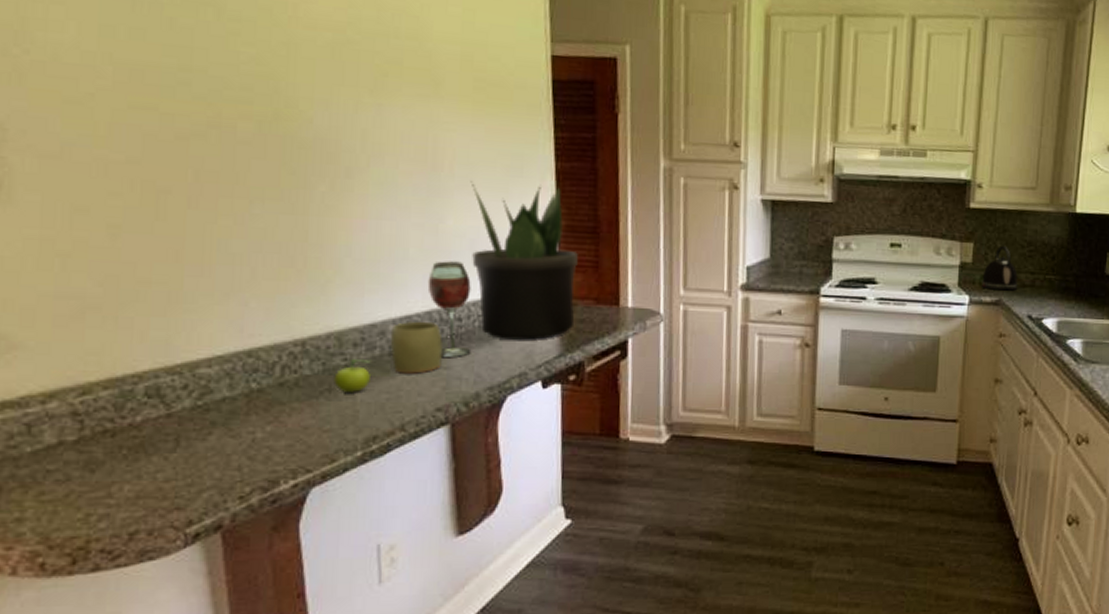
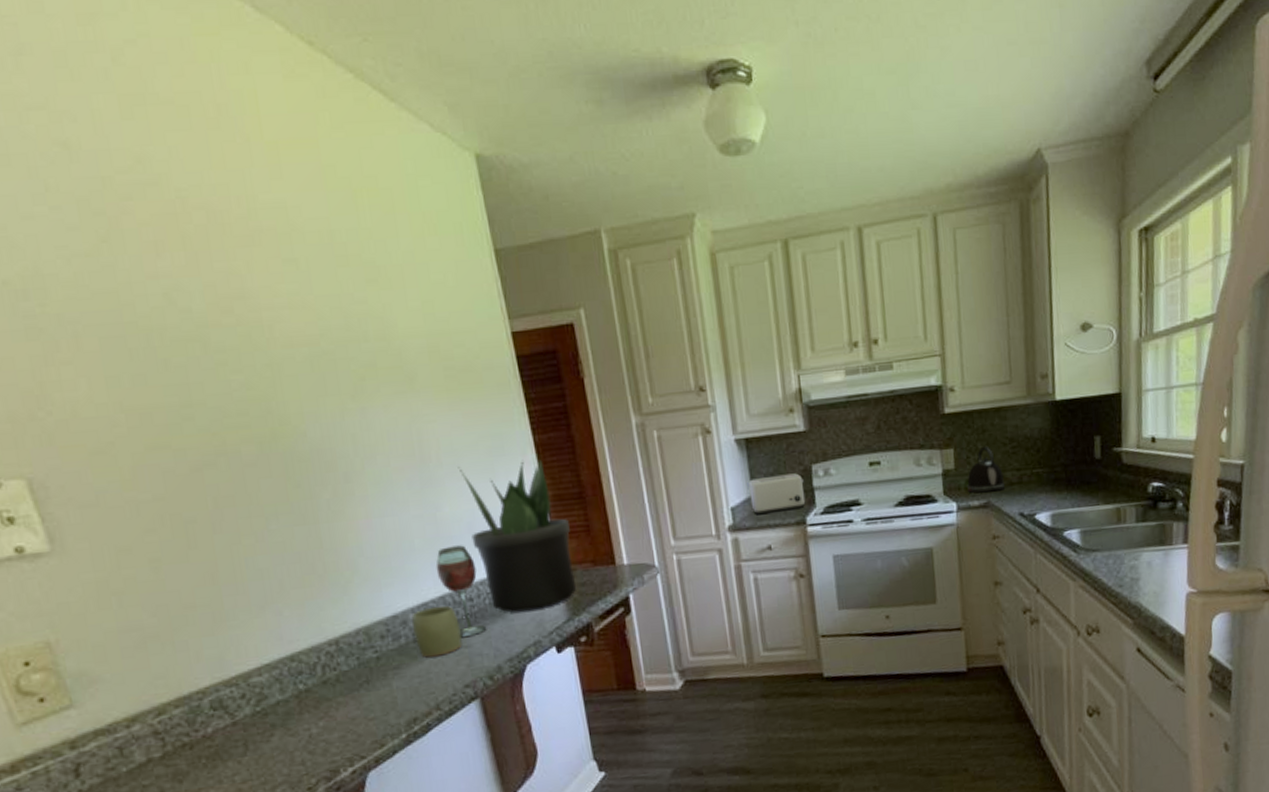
fruit: present [333,358,373,392] -> none [369,649,402,682]
toaster: none [767,241,825,279] -> present [748,473,806,515]

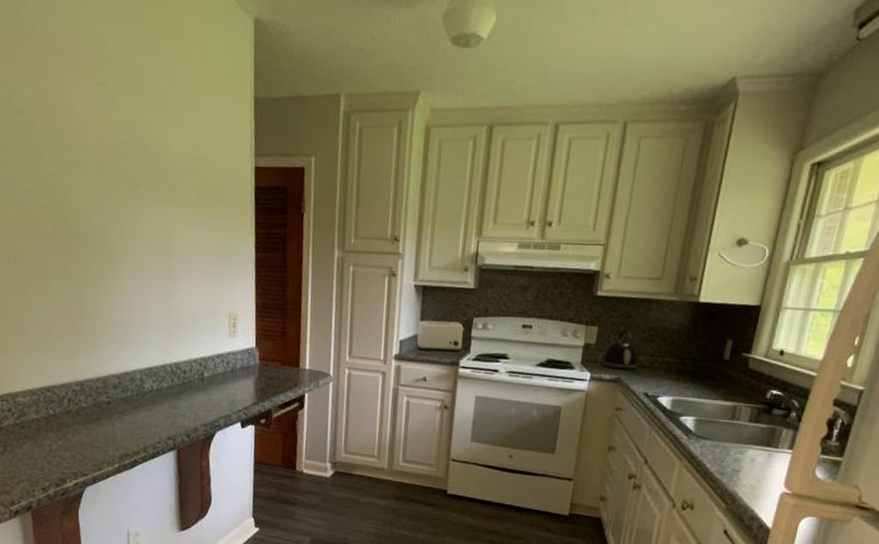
mug: present [411,605,462,657] -> none [137,372,173,411]
wineglass: present [435,545,486,638] -> none [163,328,193,401]
planter: present [458,460,576,612] -> none [194,267,270,391]

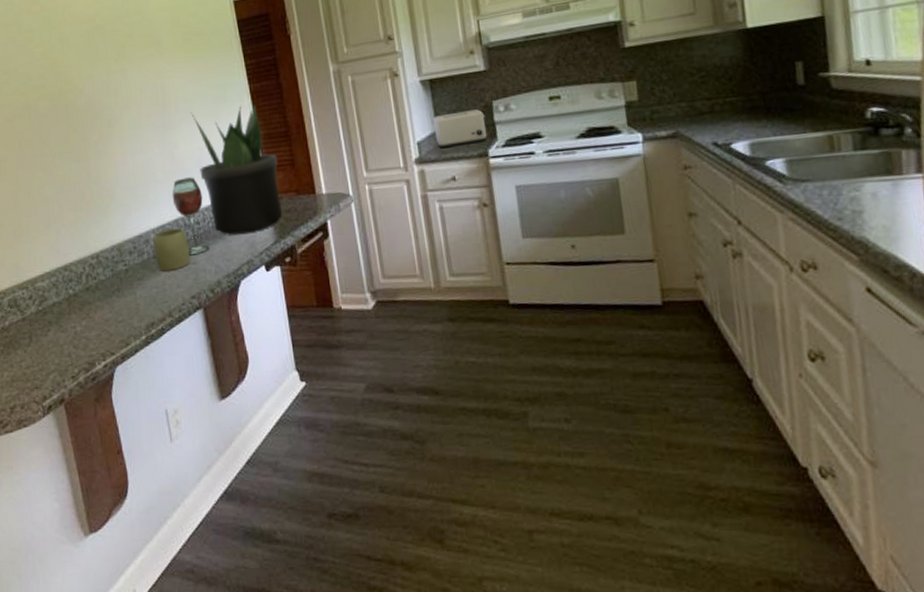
mug: none [137,372,173,411] -> present [152,227,190,271]
wineglass: none [163,328,193,401] -> present [172,177,209,256]
planter: none [194,267,270,391] -> present [190,105,282,235]
kettle: present [603,329,638,371] -> none [652,77,695,124]

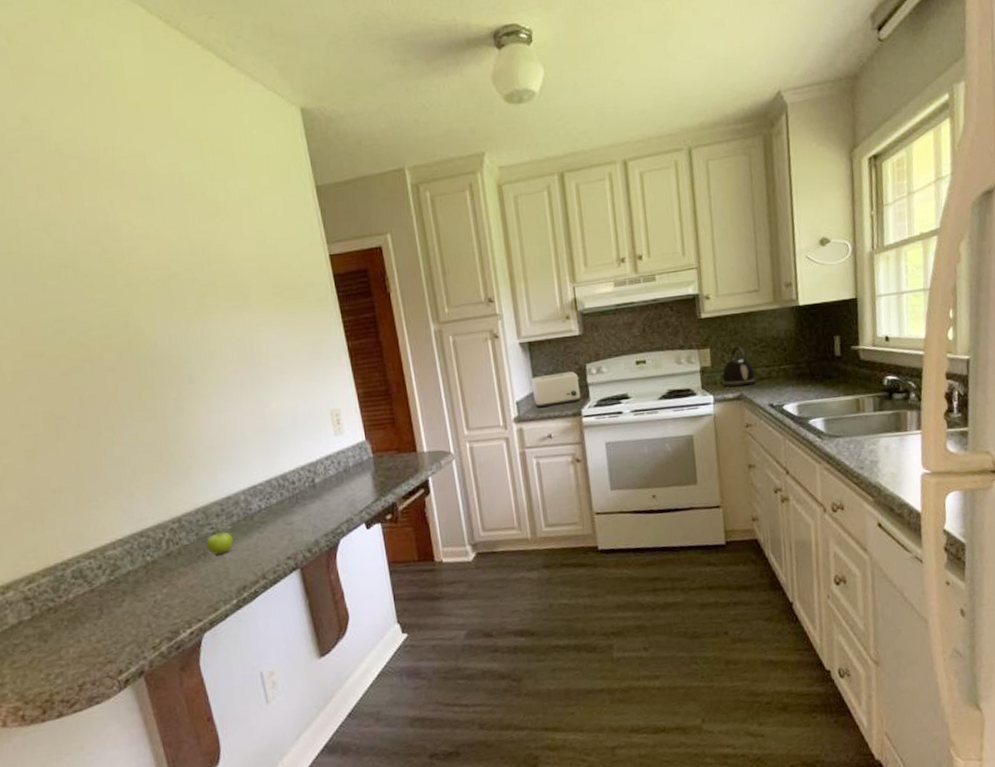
fruit: none [120,263,144,290] -> present [206,525,234,554]
mug: present [152,227,190,271] -> none [242,488,285,533]
wineglass: present [172,177,209,256] -> none [263,436,305,516]
planter: present [190,105,282,235] -> none [283,363,383,494]
kettle: none [652,77,695,124] -> present [722,346,756,387]

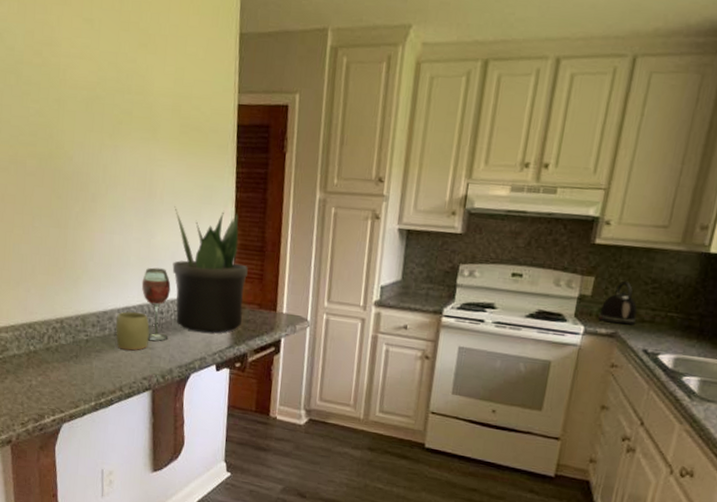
fruit: present [206,525,234,554] -> none [79,335,104,360]
mug: none [242,488,285,533] -> present [115,311,150,351]
wineglass: none [263,436,305,516] -> present [141,267,171,341]
planter: none [283,363,383,494] -> present [172,206,248,333]
toaster: present [531,371,581,408] -> none [398,265,451,301]

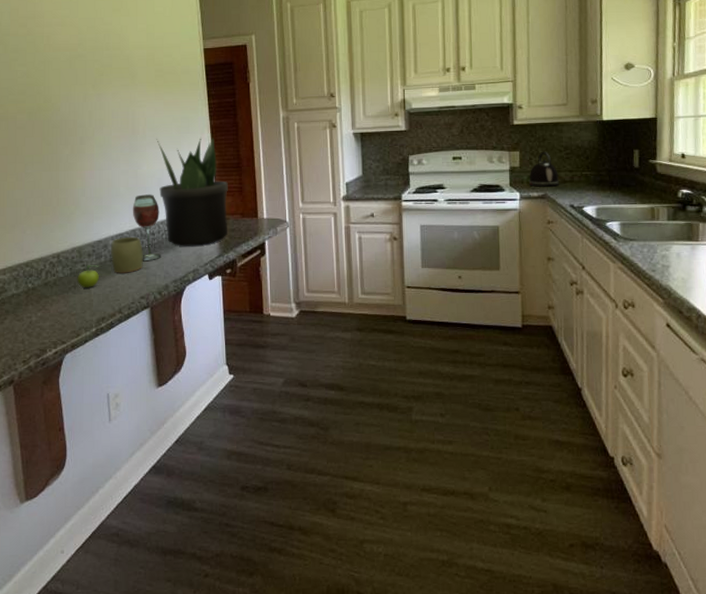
fruit: none [79,335,104,360] -> present [77,264,100,288]

